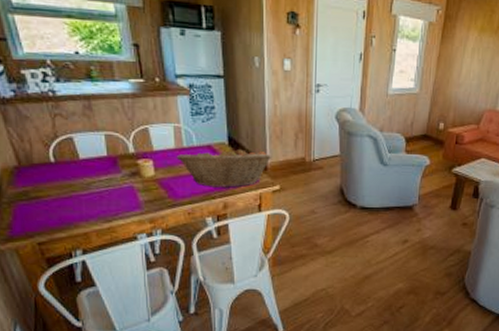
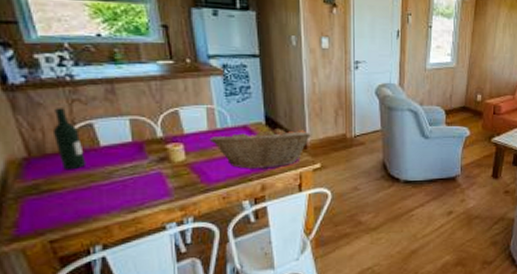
wine bottle: none [38,121,68,180] -> present [52,108,87,170]

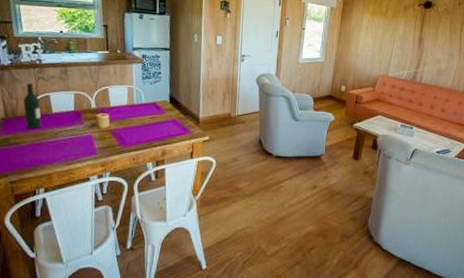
fruit basket: present [209,129,312,169] -> none [127,106,204,138]

